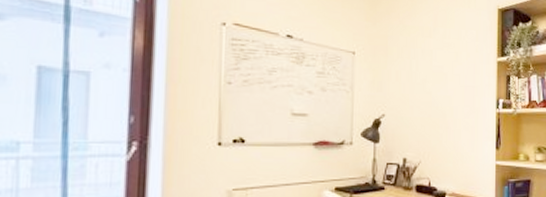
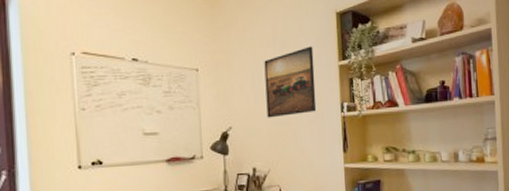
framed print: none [422,40,473,109] -> present [264,46,317,118]

